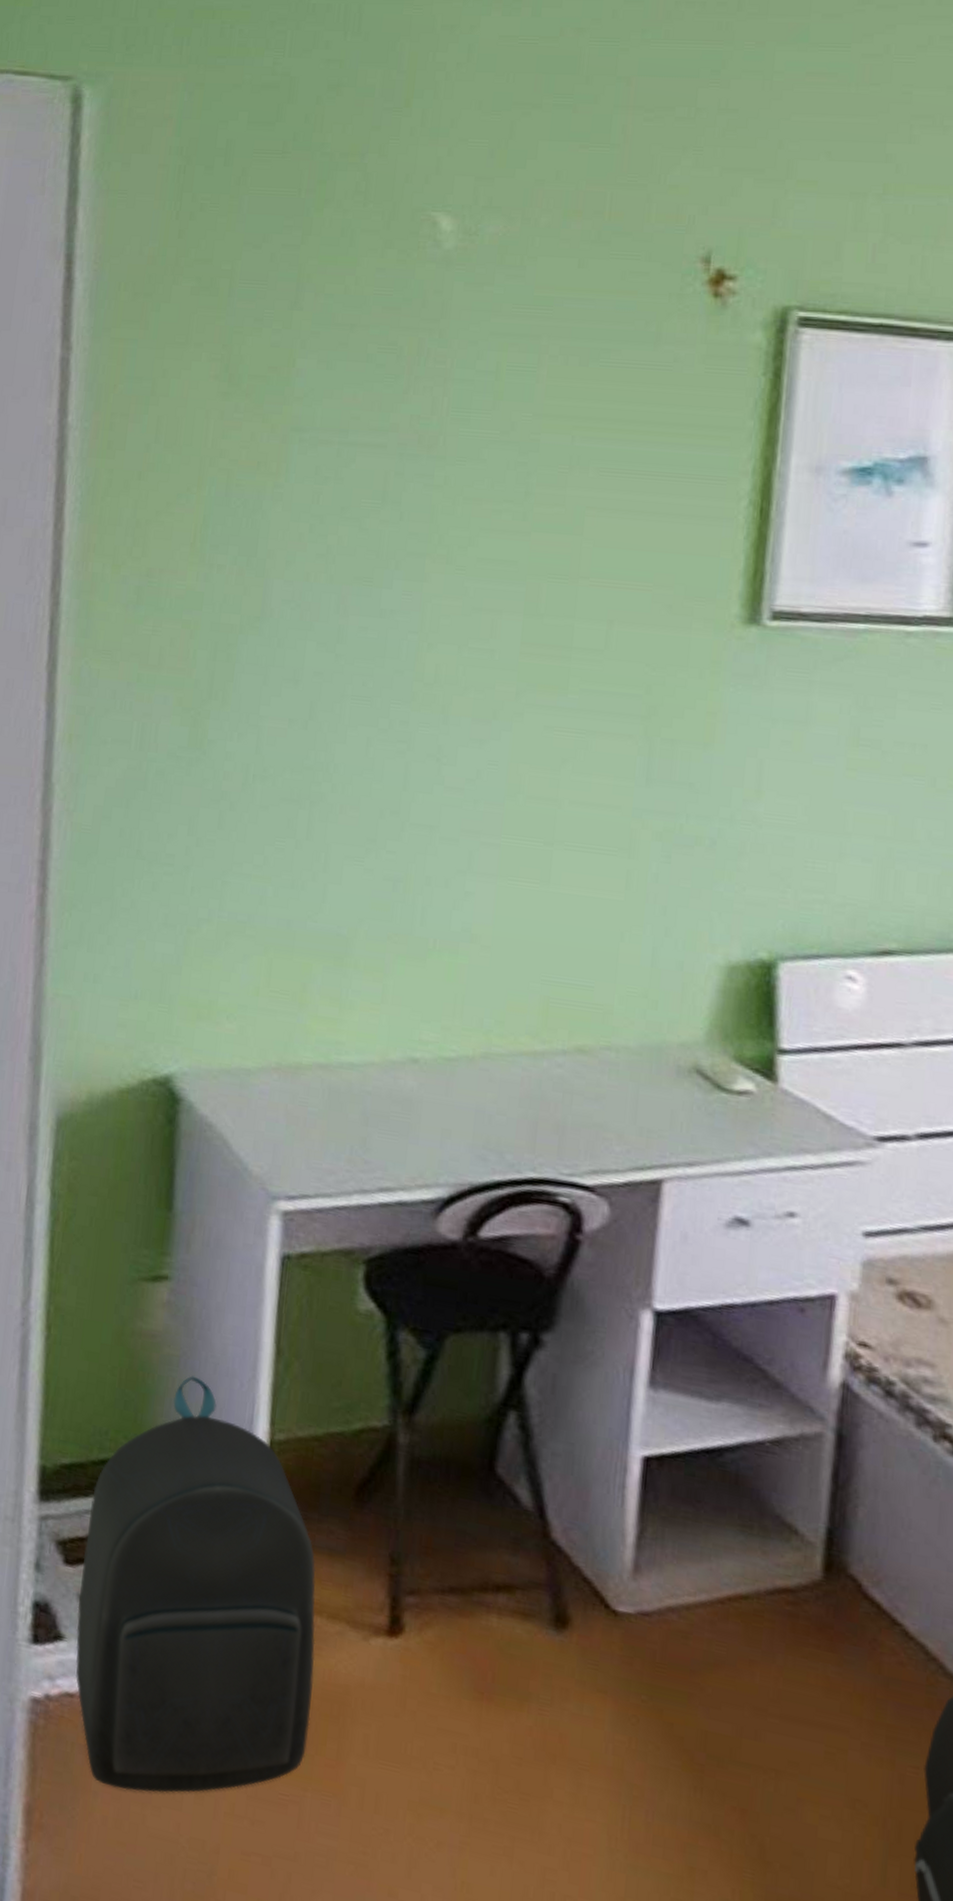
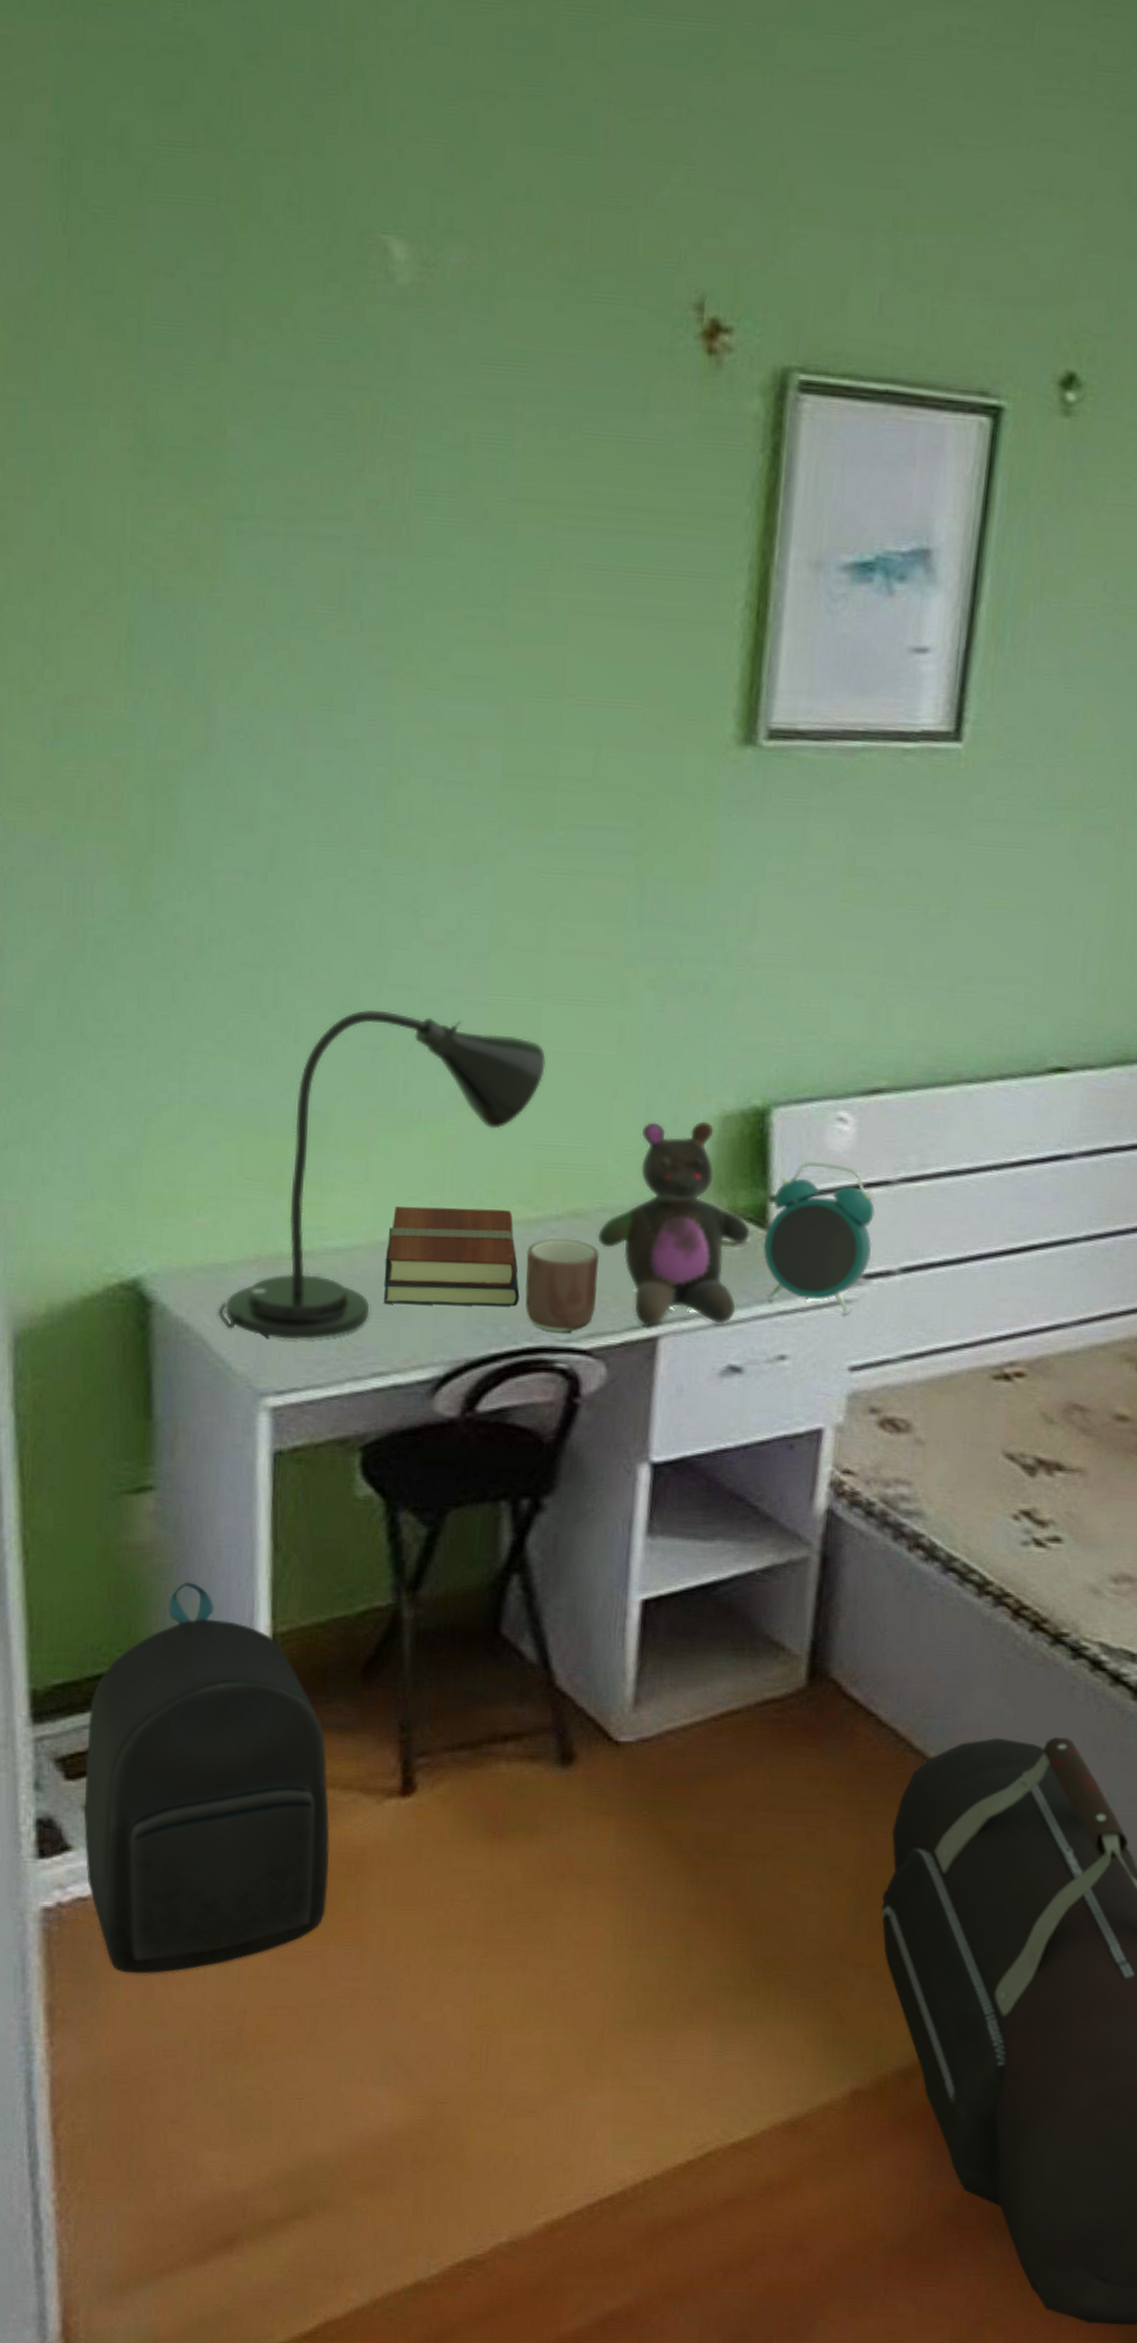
desk lamp: none [238,844,555,1149] -> present [217,1009,546,1340]
books: none [393,1028,525,1136] -> present [384,1206,520,1307]
mug: none [529,1071,605,1167] -> present [525,1238,600,1333]
stuffed bear: none [602,966,757,1174] -> present [597,1121,751,1327]
alarm clock: none [770,1017,888,1178] -> present [762,1162,875,1315]

